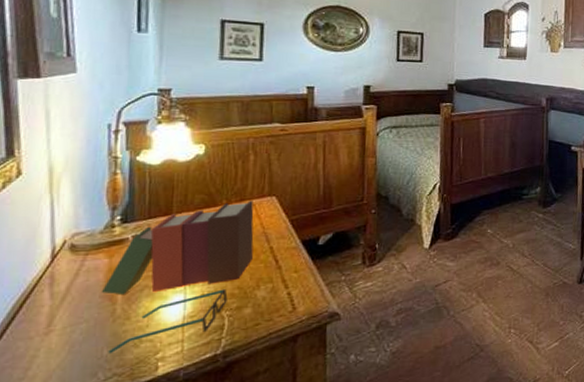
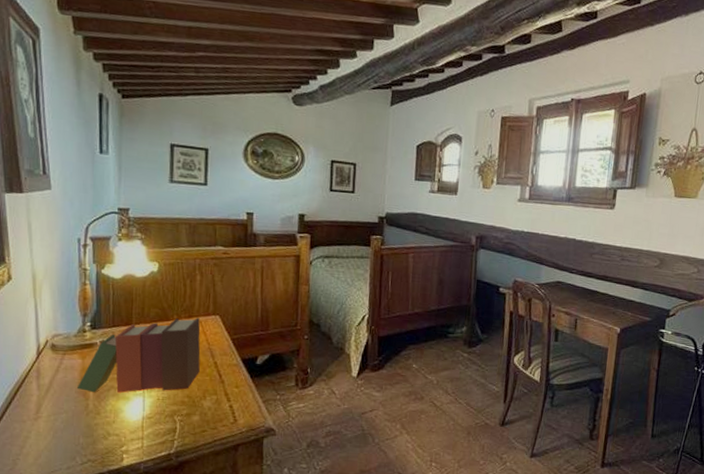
glasses: present [108,289,228,354] -> none [83,396,179,443]

